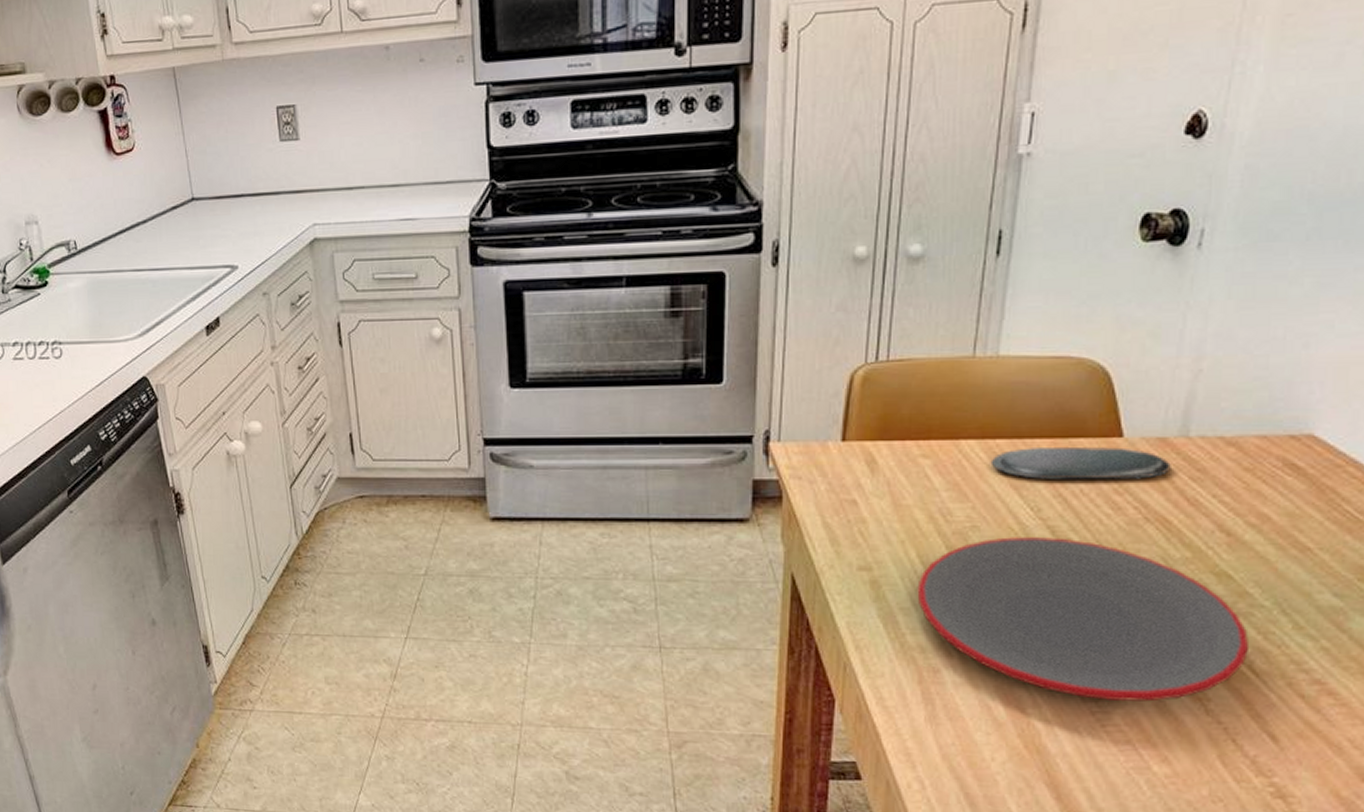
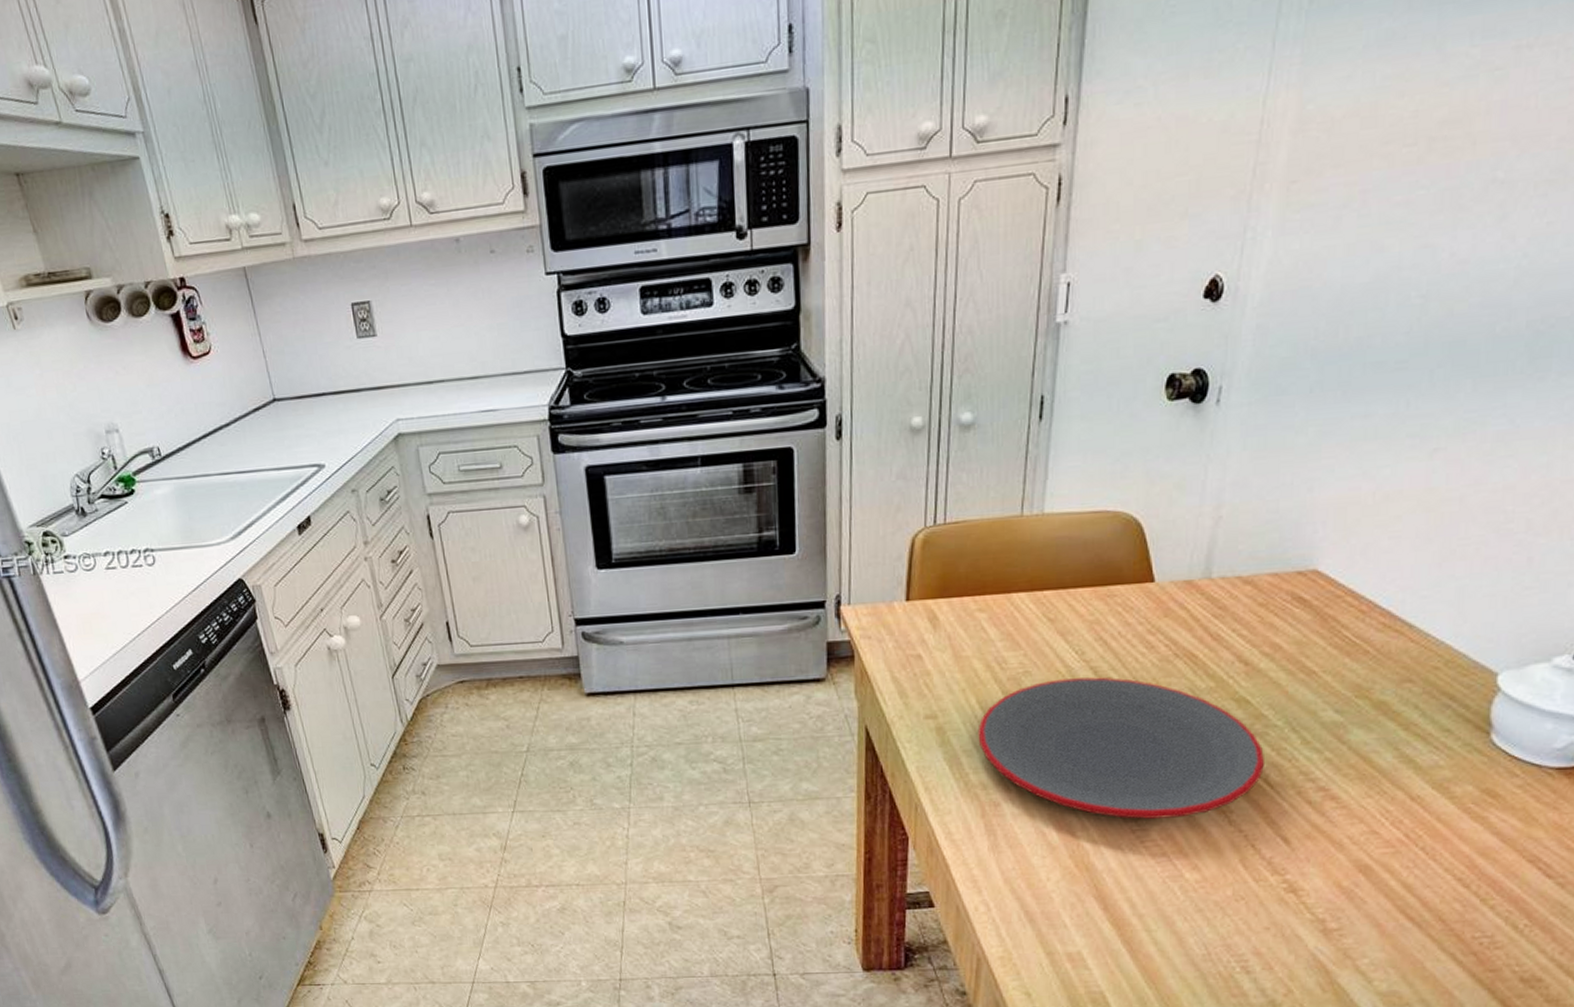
oval tray: present [990,447,1171,479] -> none [1039,592,1196,625]

